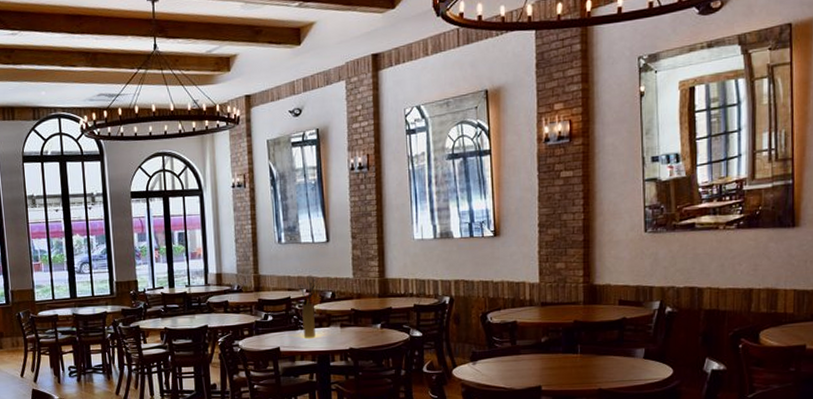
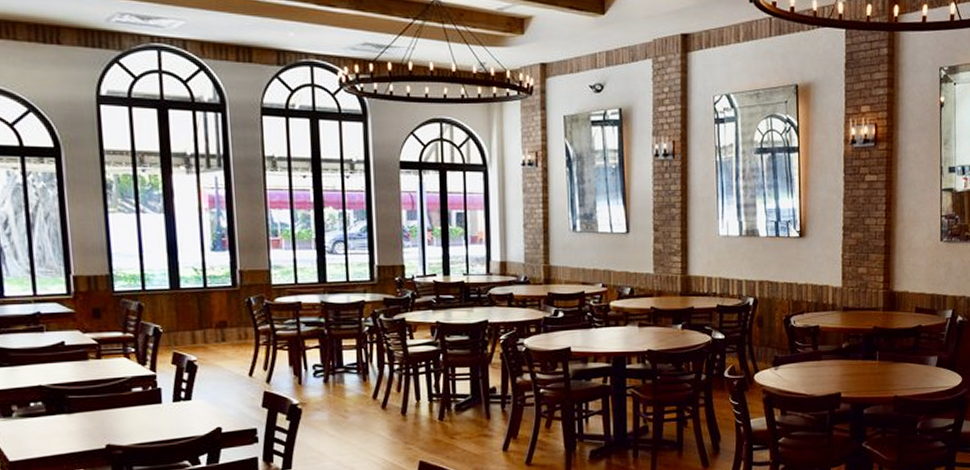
vase: present [298,274,320,339] -> none [594,268,618,339]

